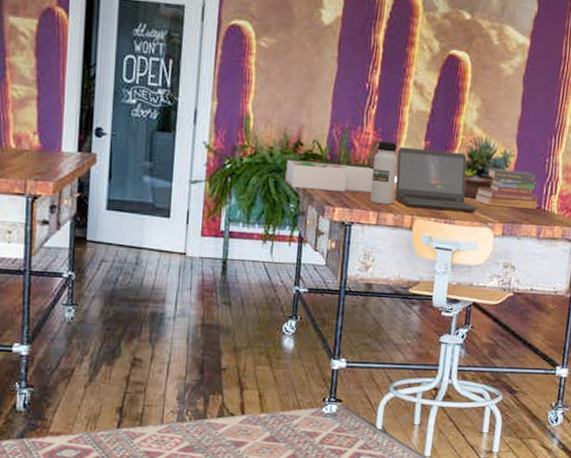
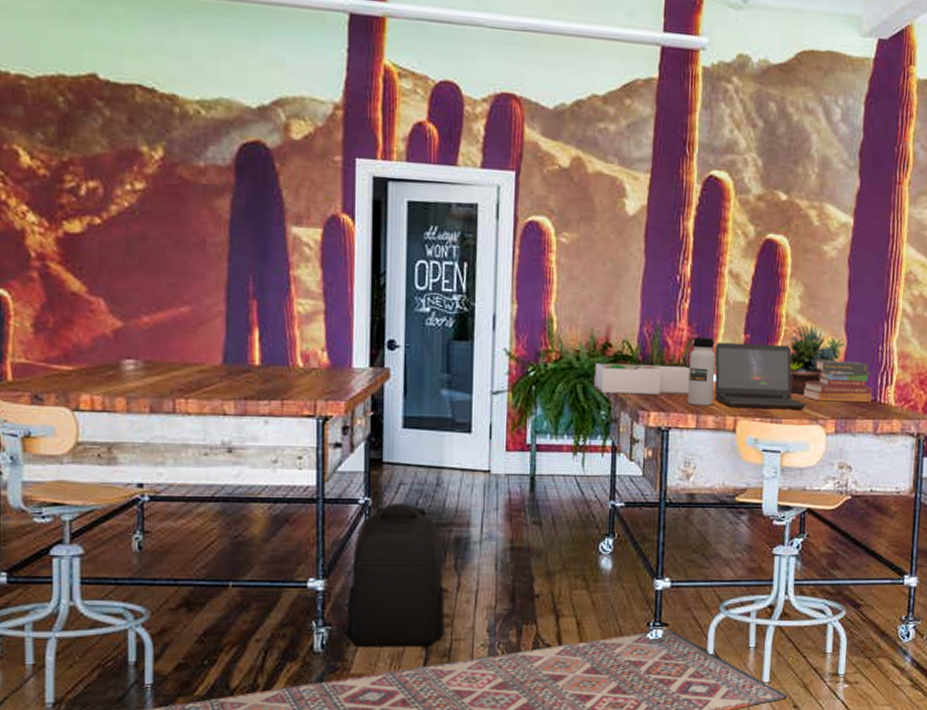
backpack: none [46,279,139,411] -> present [345,503,445,647]

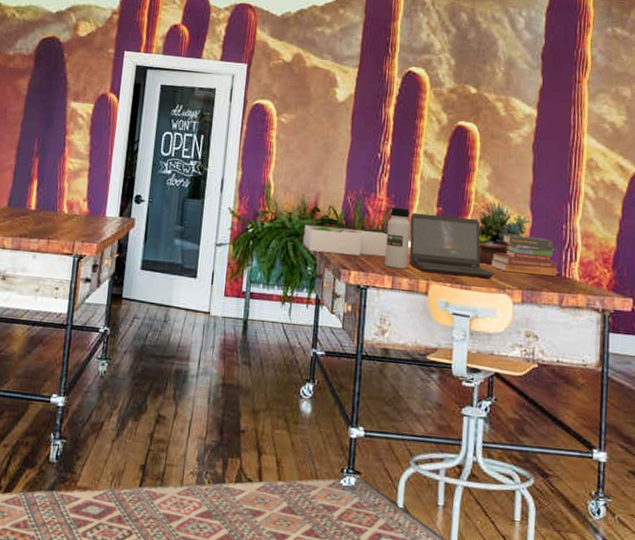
backpack: present [345,503,445,647] -> none [76,334,165,469]

